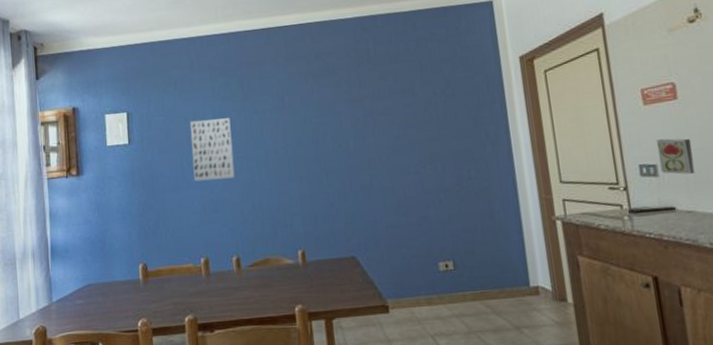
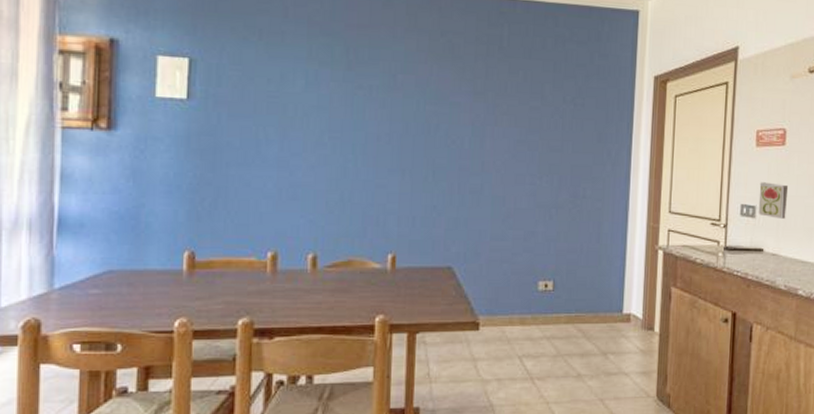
wall art: present [189,118,235,182] -> none [271,83,327,161]

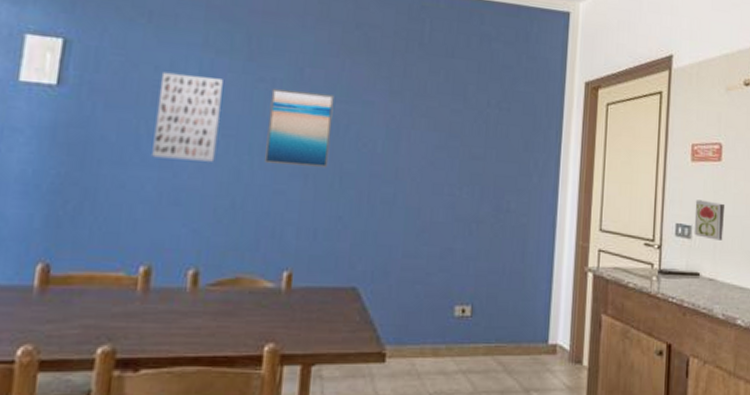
wall art: none [271,83,327,161] -> present [152,71,223,162]
wall art: none [367,93,425,164] -> present [265,88,334,168]

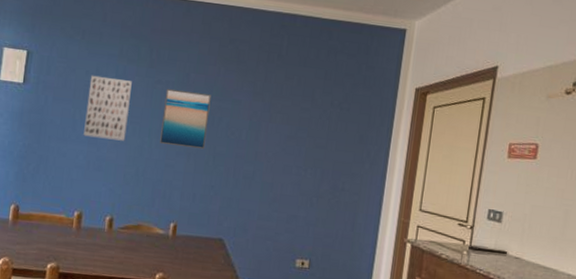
decorative tile: present [694,200,725,240] -> none [504,191,537,226]

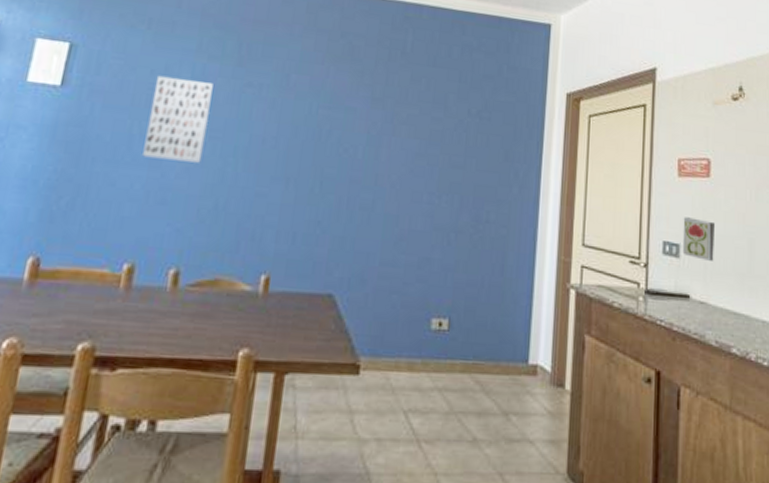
wall art: present [160,88,212,150] -> none [248,92,318,173]
decorative tile: none [504,191,537,226] -> present [682,217,716,261]

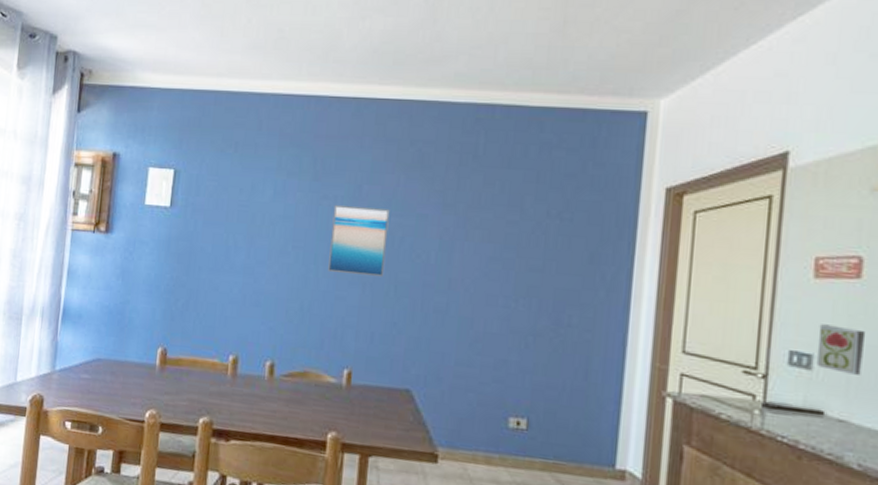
wall art: present [142,75,213,163] -> none [238,193,293,270]
wall art: none [248,92,318,173] -> present [328,204,390,278]

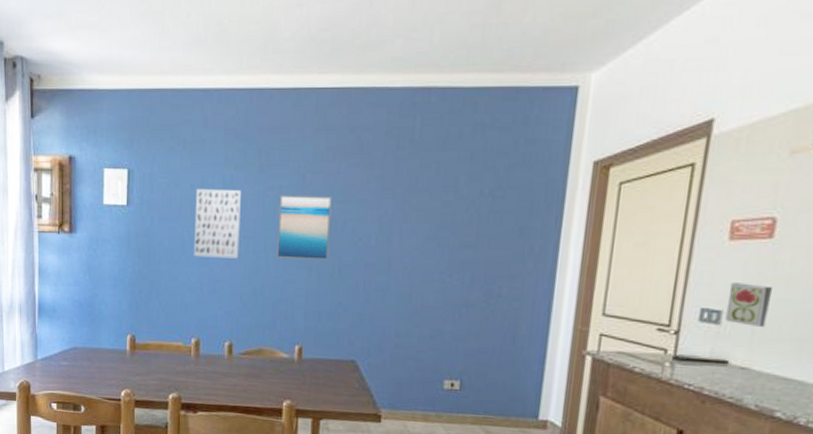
wall art: none [238,193,293,270] -> present [194,188,241,259]

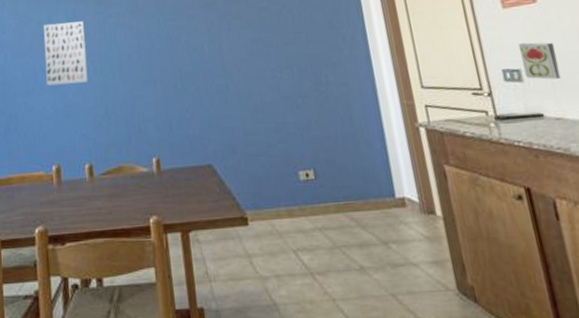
wall art: present [277,194,332,261] -> none [118,16,170,76]

